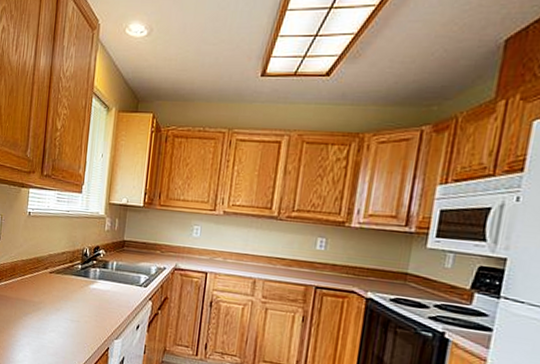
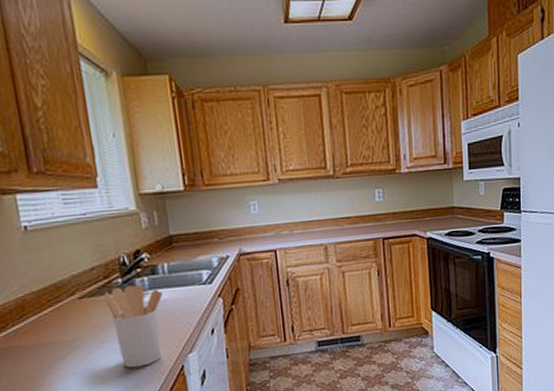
utensil holder: none [66,271,107,339] -> present [104,284,162,368]

